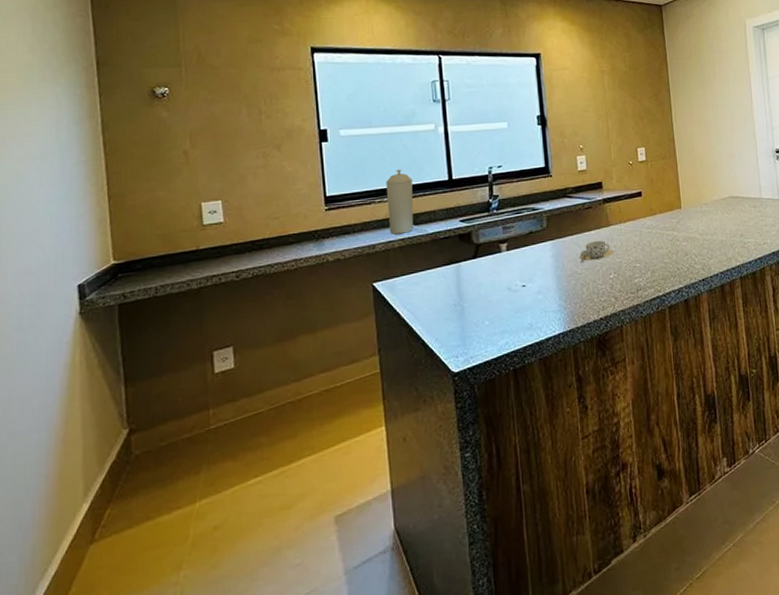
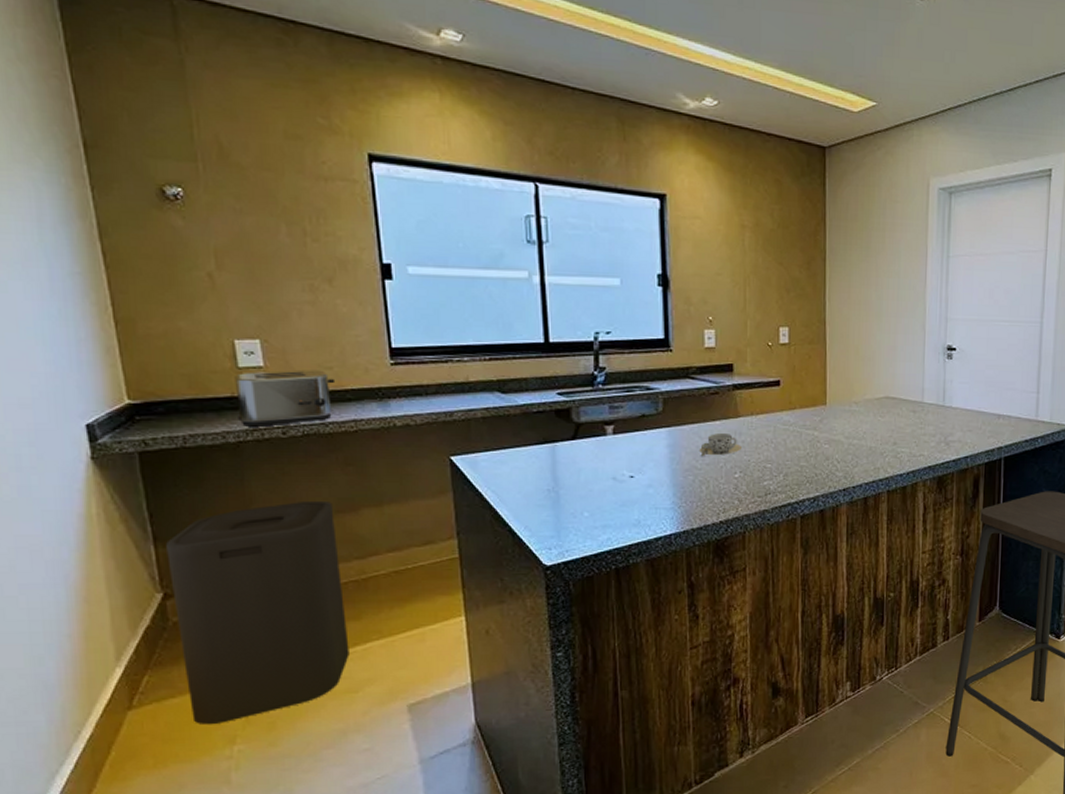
trash can: none [135,332,285,553] -> present [166,500,349,725]
toaster: none [200,220,281,275] -> present [234,370,336,428]
canister: present [386,169,414,234] -> none [466,323,500,402]

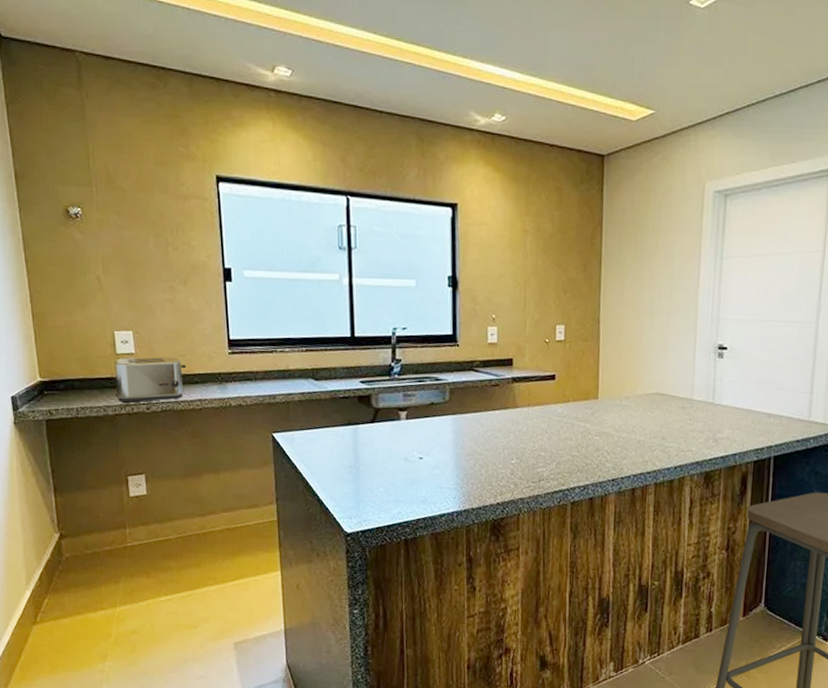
trash can: present [166,500,349,725] -> none [63,465,191,643]
teacup: present [699,432,742,457] -> none [480,421,518,443]

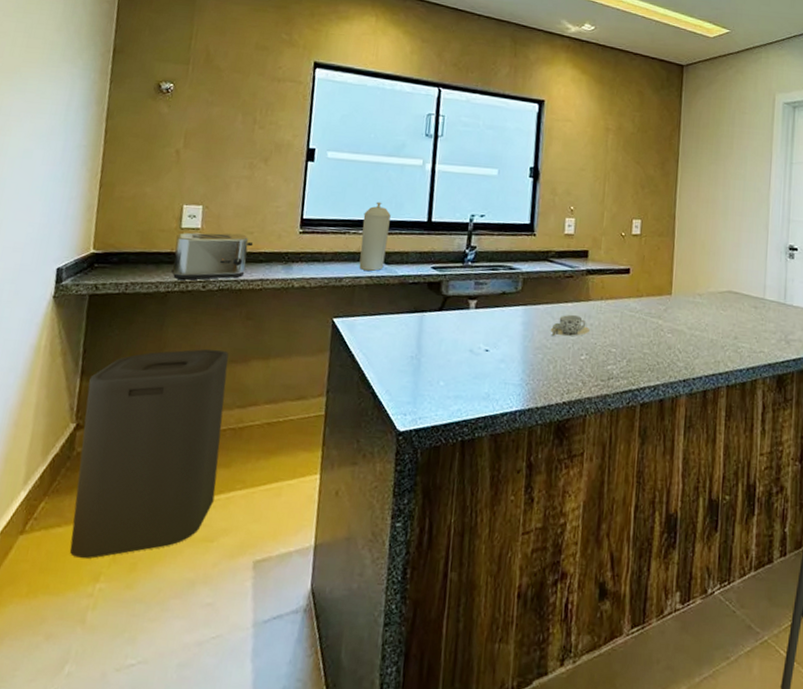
trash can: none [63,465,191,643] -> present [69,349,229,559]
canister: none [288,319,314,387] -> present [359,201,391,271]
teacup: none [480,421,518,443] -> present [550,314,590,337]

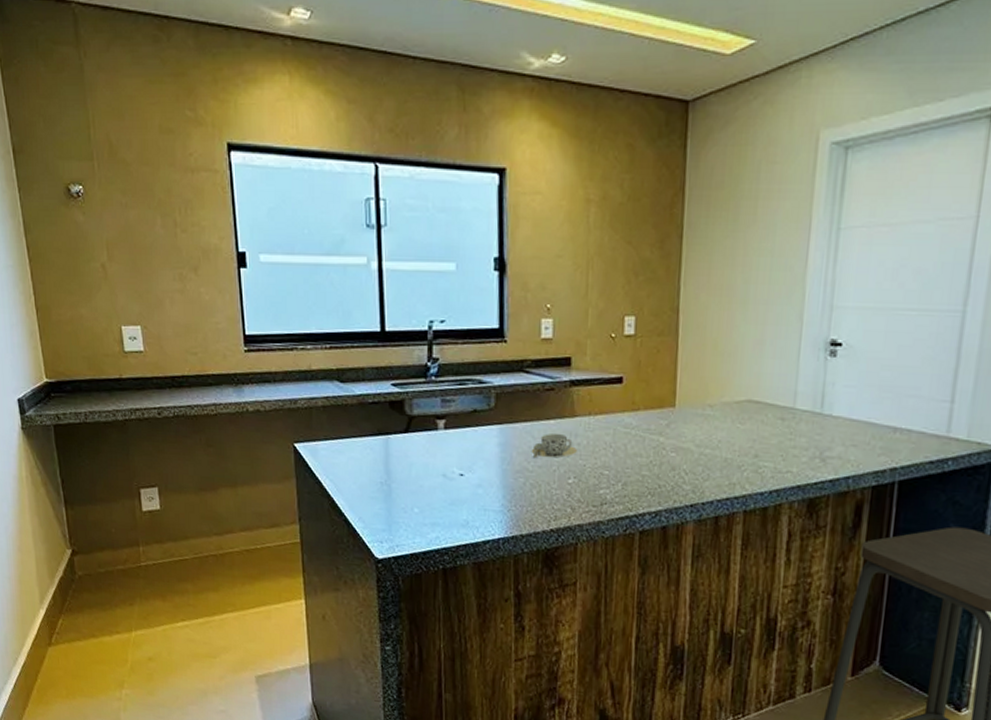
trash can: present [69,349,229,559] -> none [73,477,209,669]
toaster: present [171,232,254,281] -> none [122,354,200,408]
canister: present [359,201,391,271] -> none [309,311,339,391]

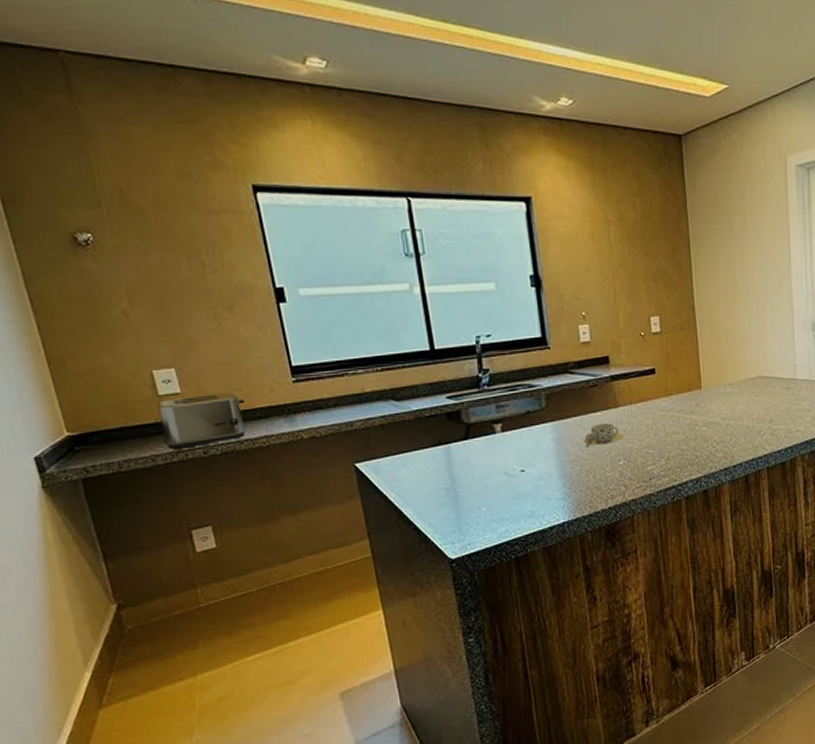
toaster: none [122,354,200,408] -> present [156,392,246,450]

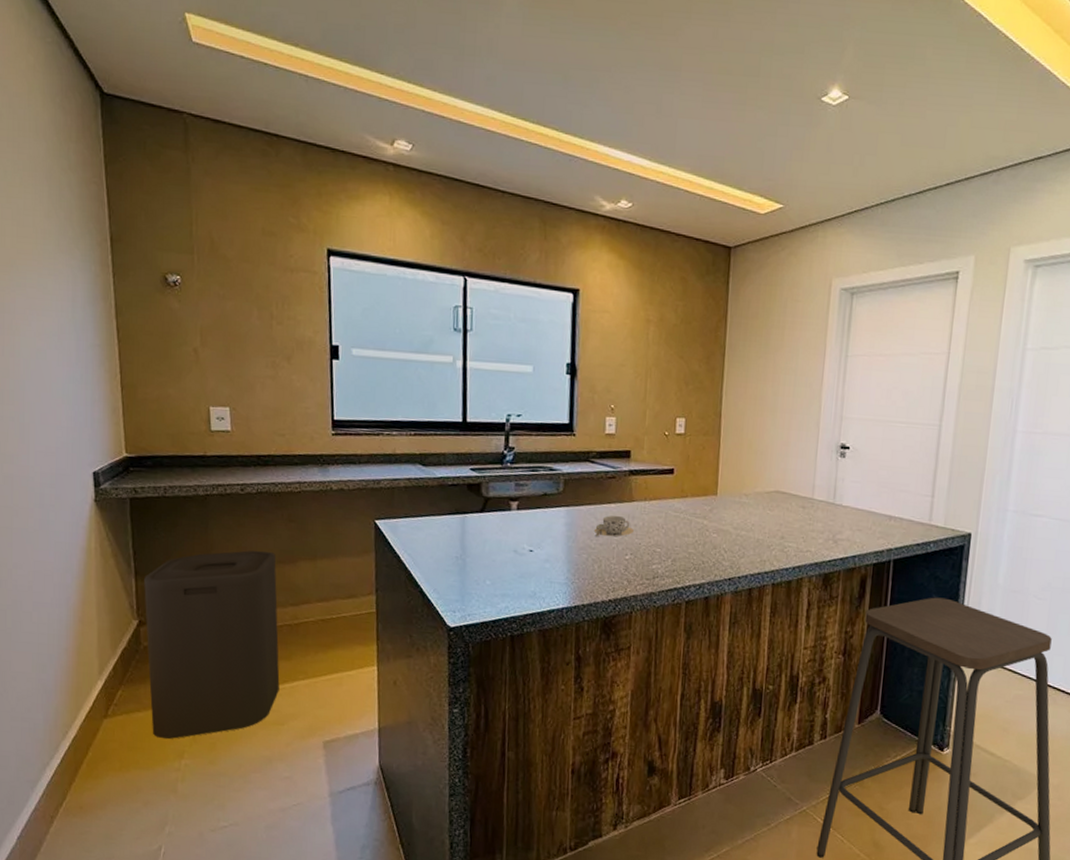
trash can: none [115,512,284,719] -> present [144,550,280,739]
toaster: present [156,392,246,450] -> none [207,435,287,484]

